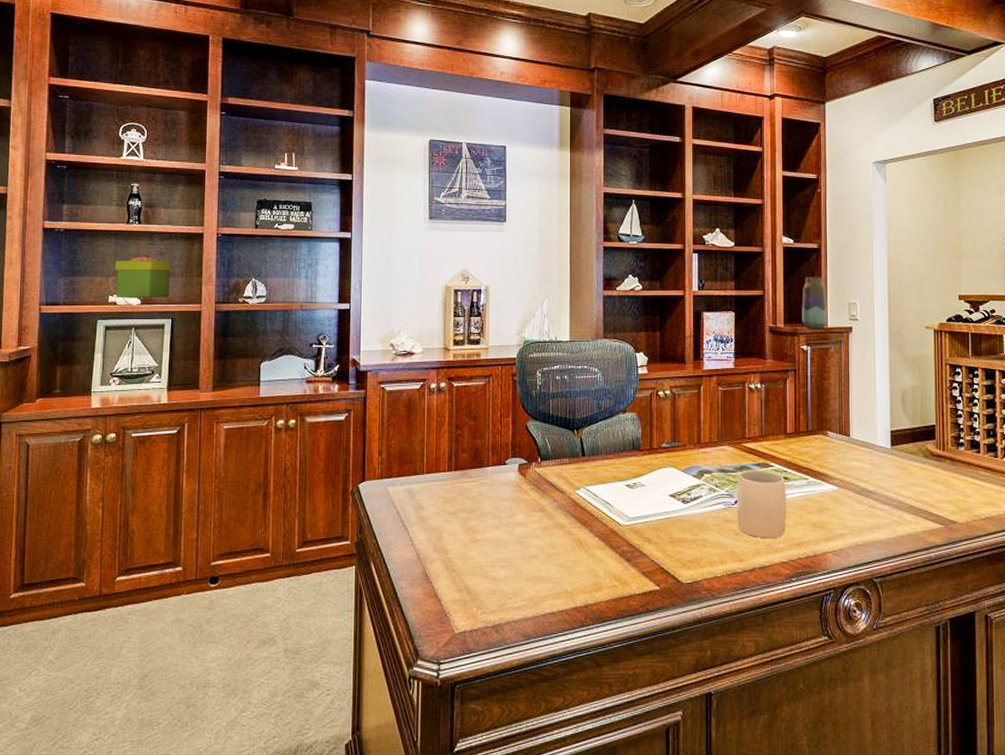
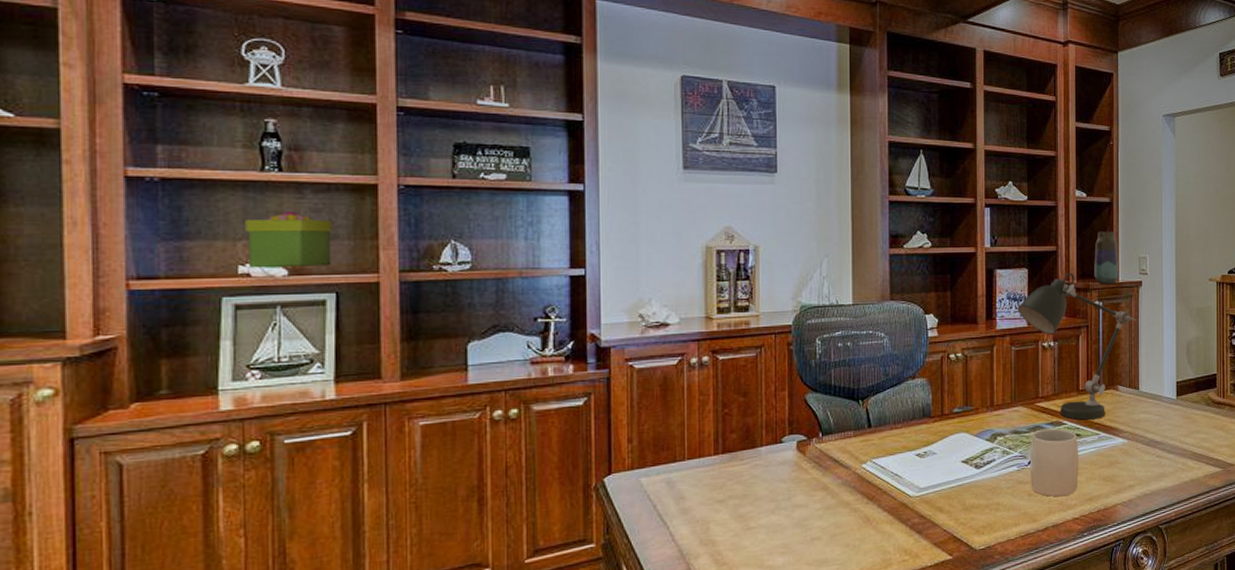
desk lamp: none [724,316,847,464] -> present [1017,272,1137,420]

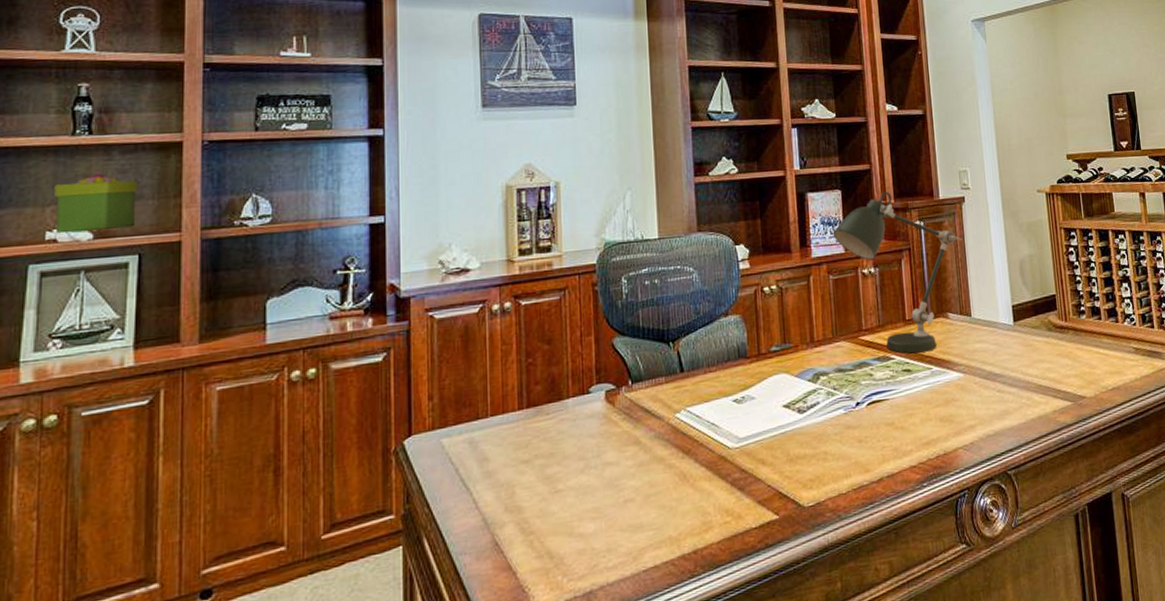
mug: present [1029,428,1079,497] -> none [856,364,913,443]
vase: present [1094,231,1118,285] -> none [910,145,939,203]

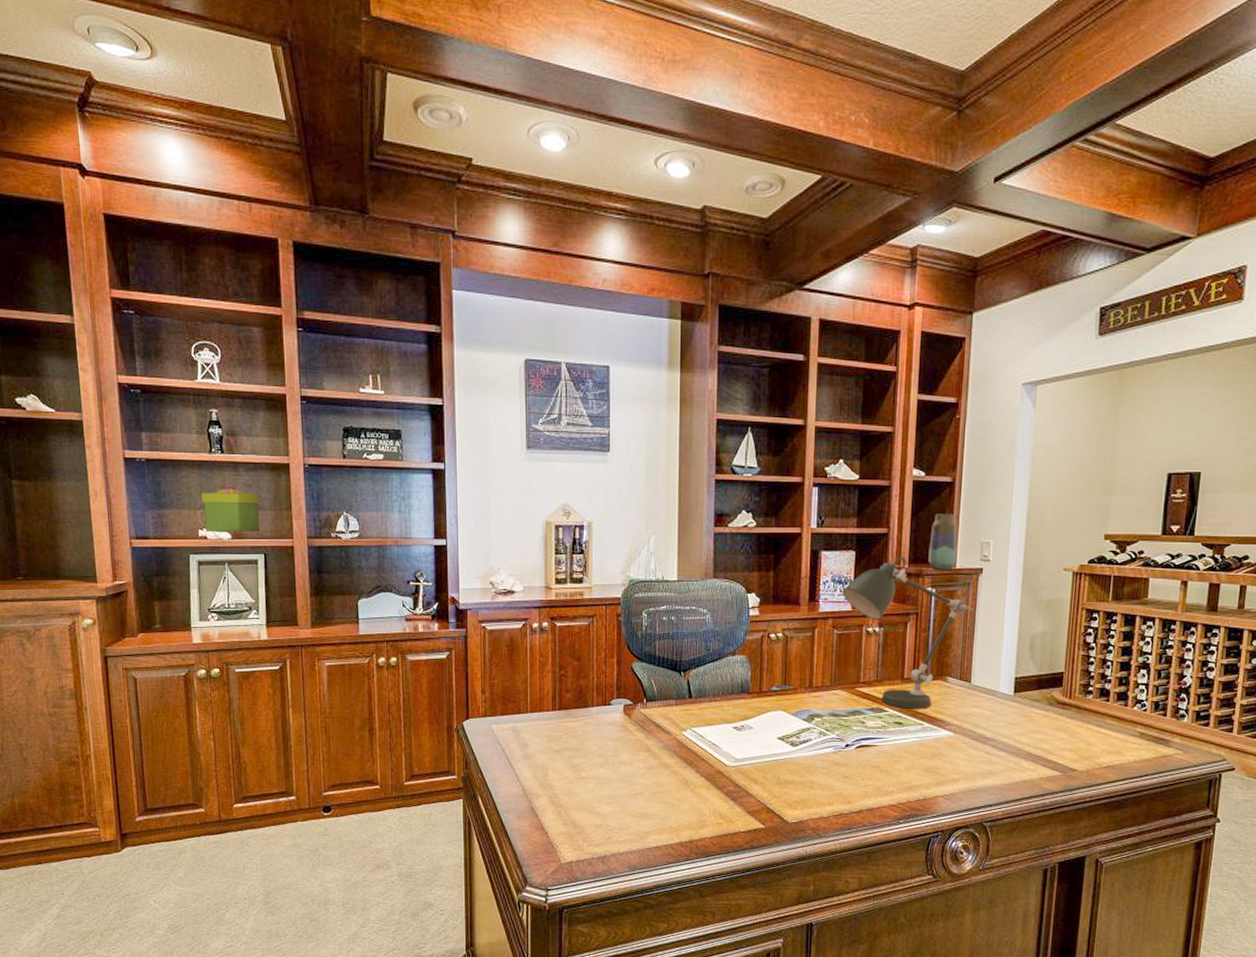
vase: none [910,145,939,203] -> present [928,513,957,571]

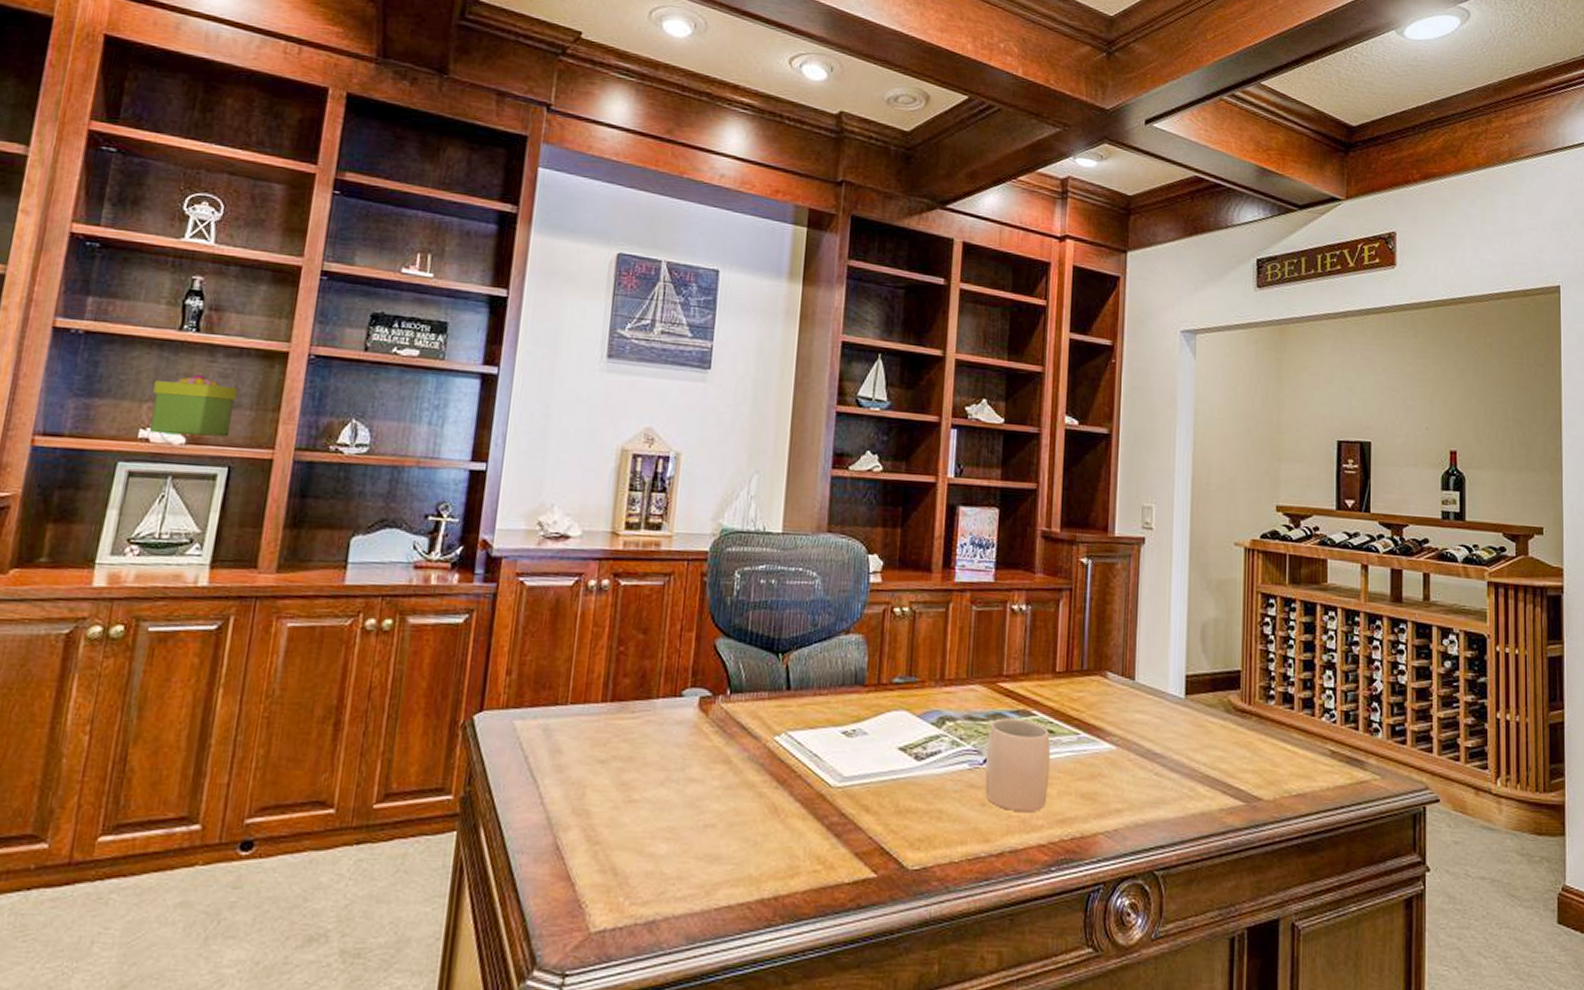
desk lamp: present [842,556,974,709] -> none [982,517,1136,713]
mug: none [846,714,900,782] -> present [985,718,1051,813]
vase: present [928,513,957,571] -> none [1083,469,1115,539]

